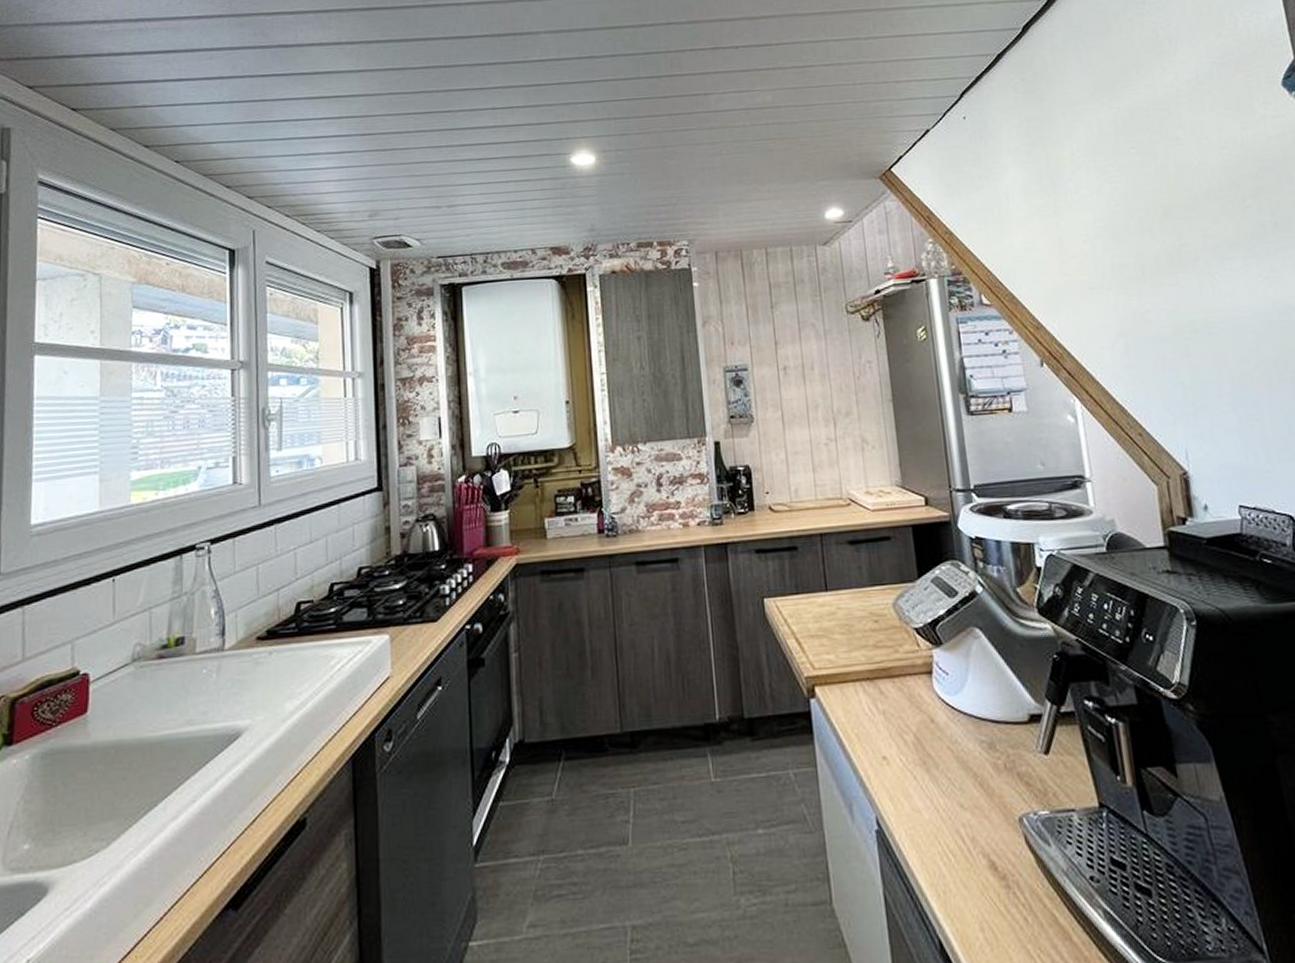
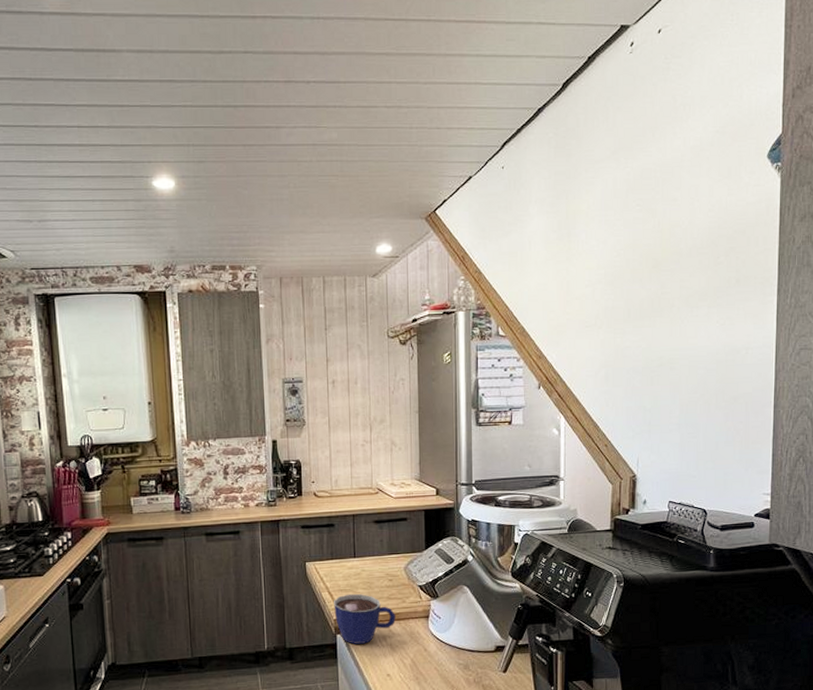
cup: none [803,640,888,713] -> present [334,593,396,644]

